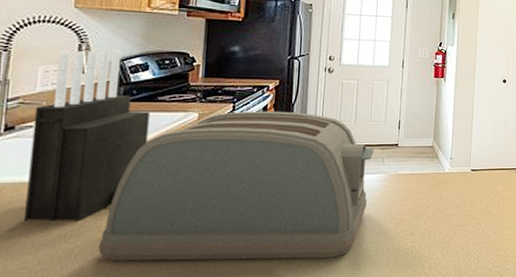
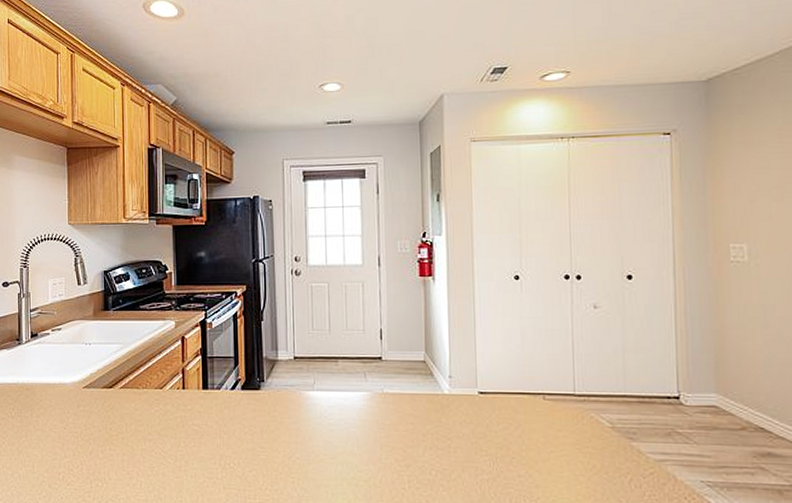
knife block: present [25,49,150,222] -> none [50,261,135,422]
toaster: present [98,111,374,262] -> none [107,319,354,483]

